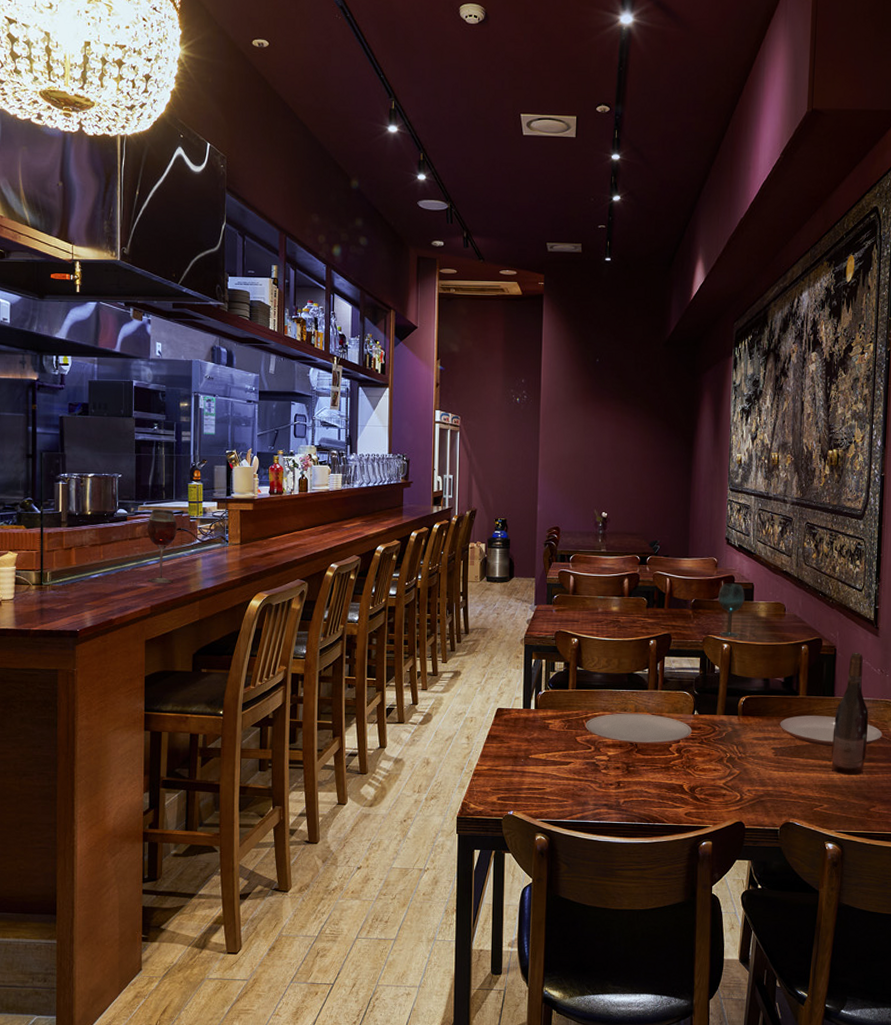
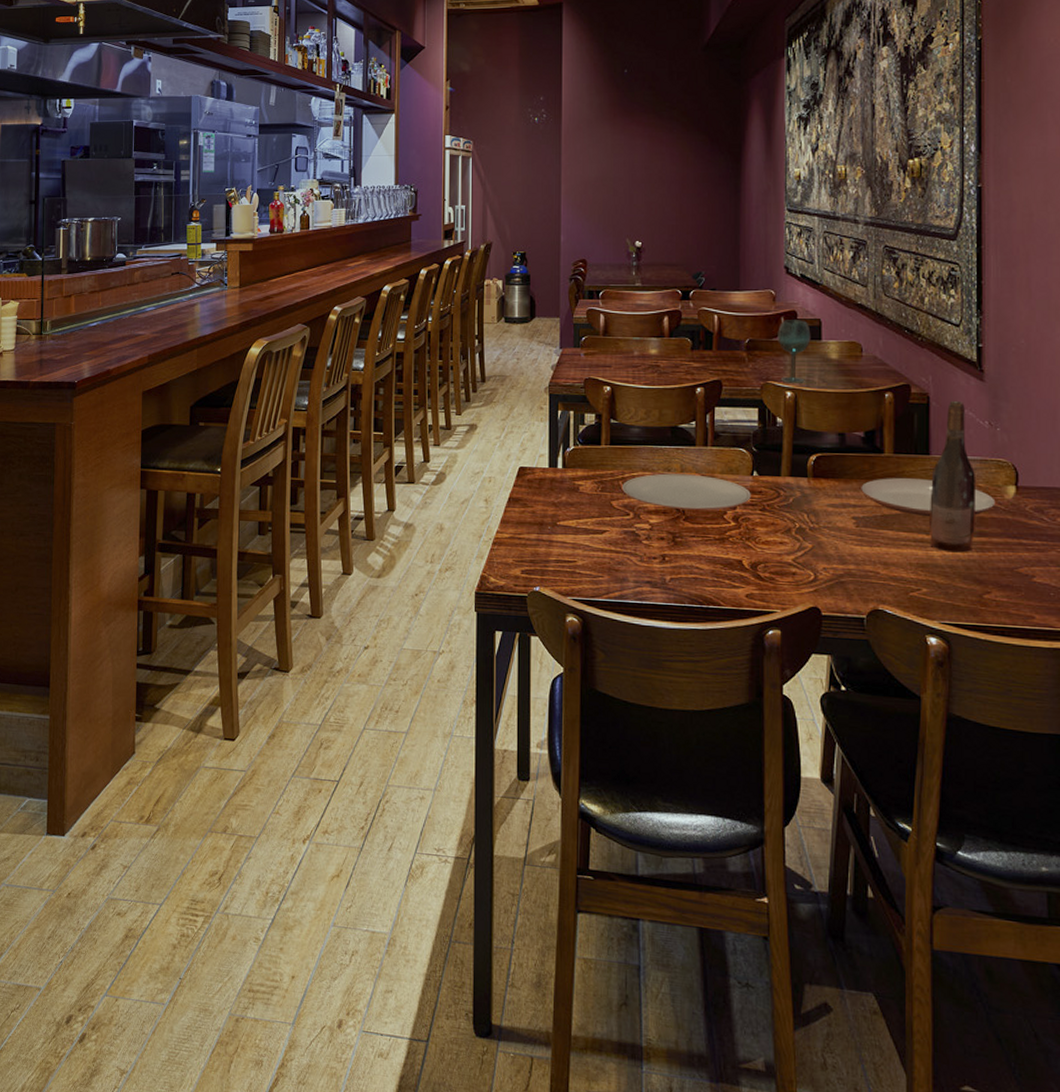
wineglass: present [147,509,178,584] -> none [145,252,176,331]

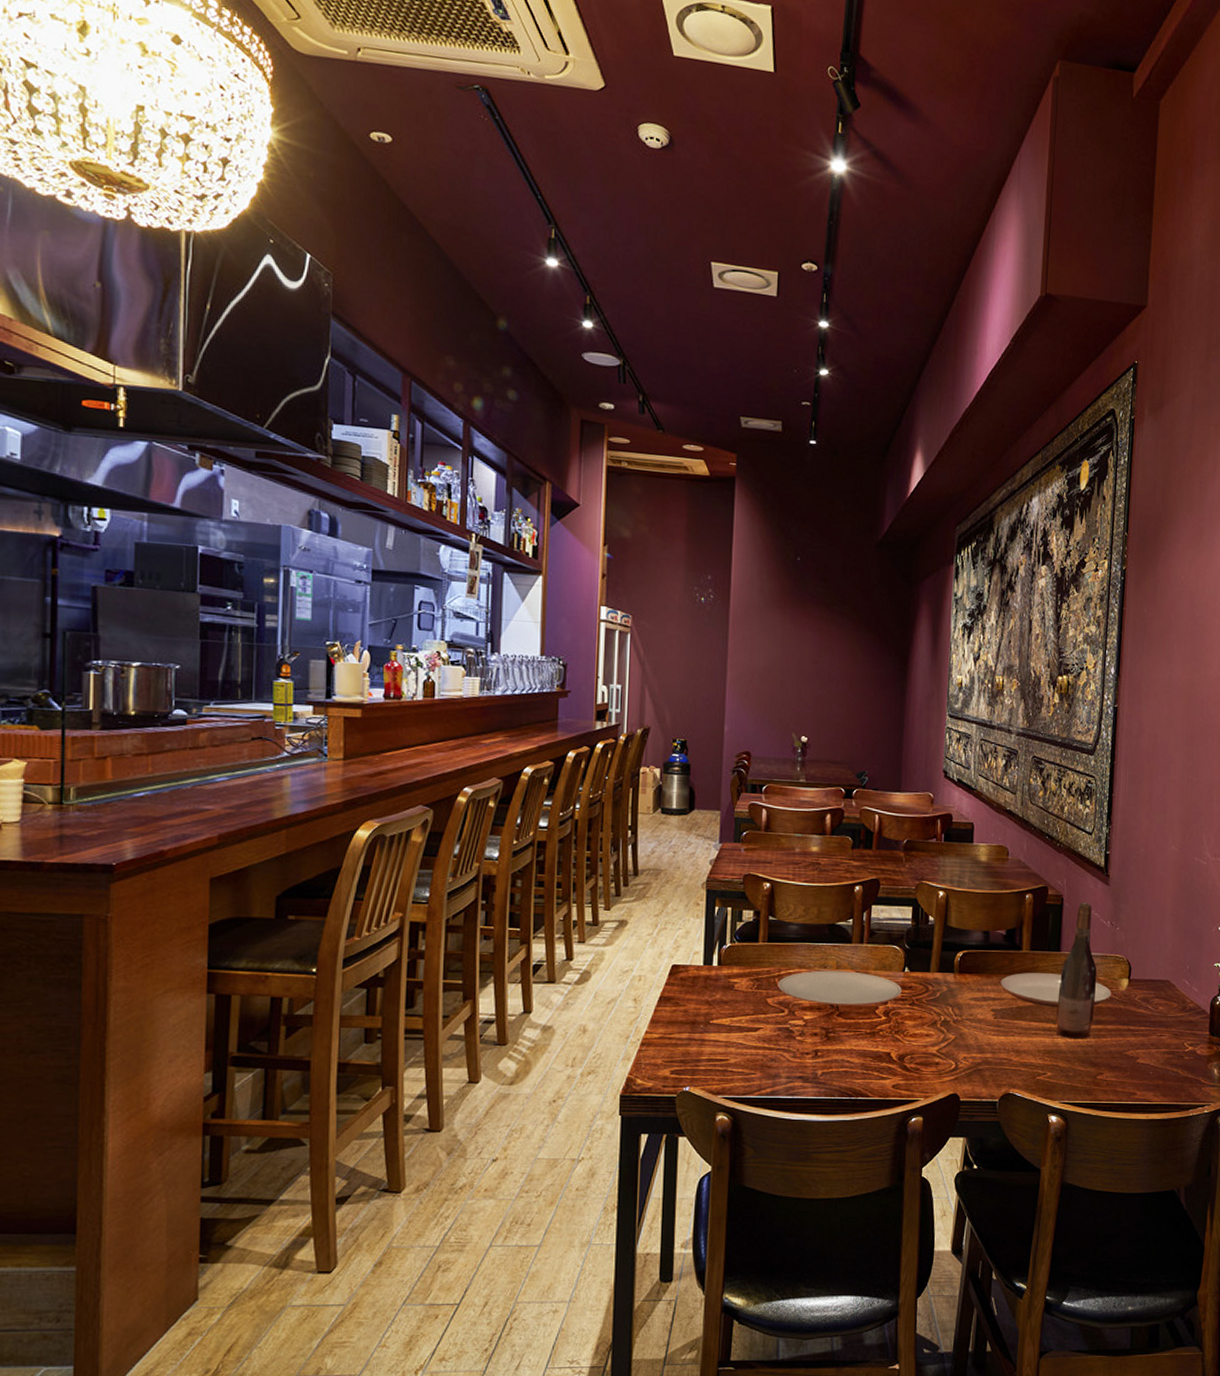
wine glass: present [778,320,811,383] -> none [933,822,964,884]

